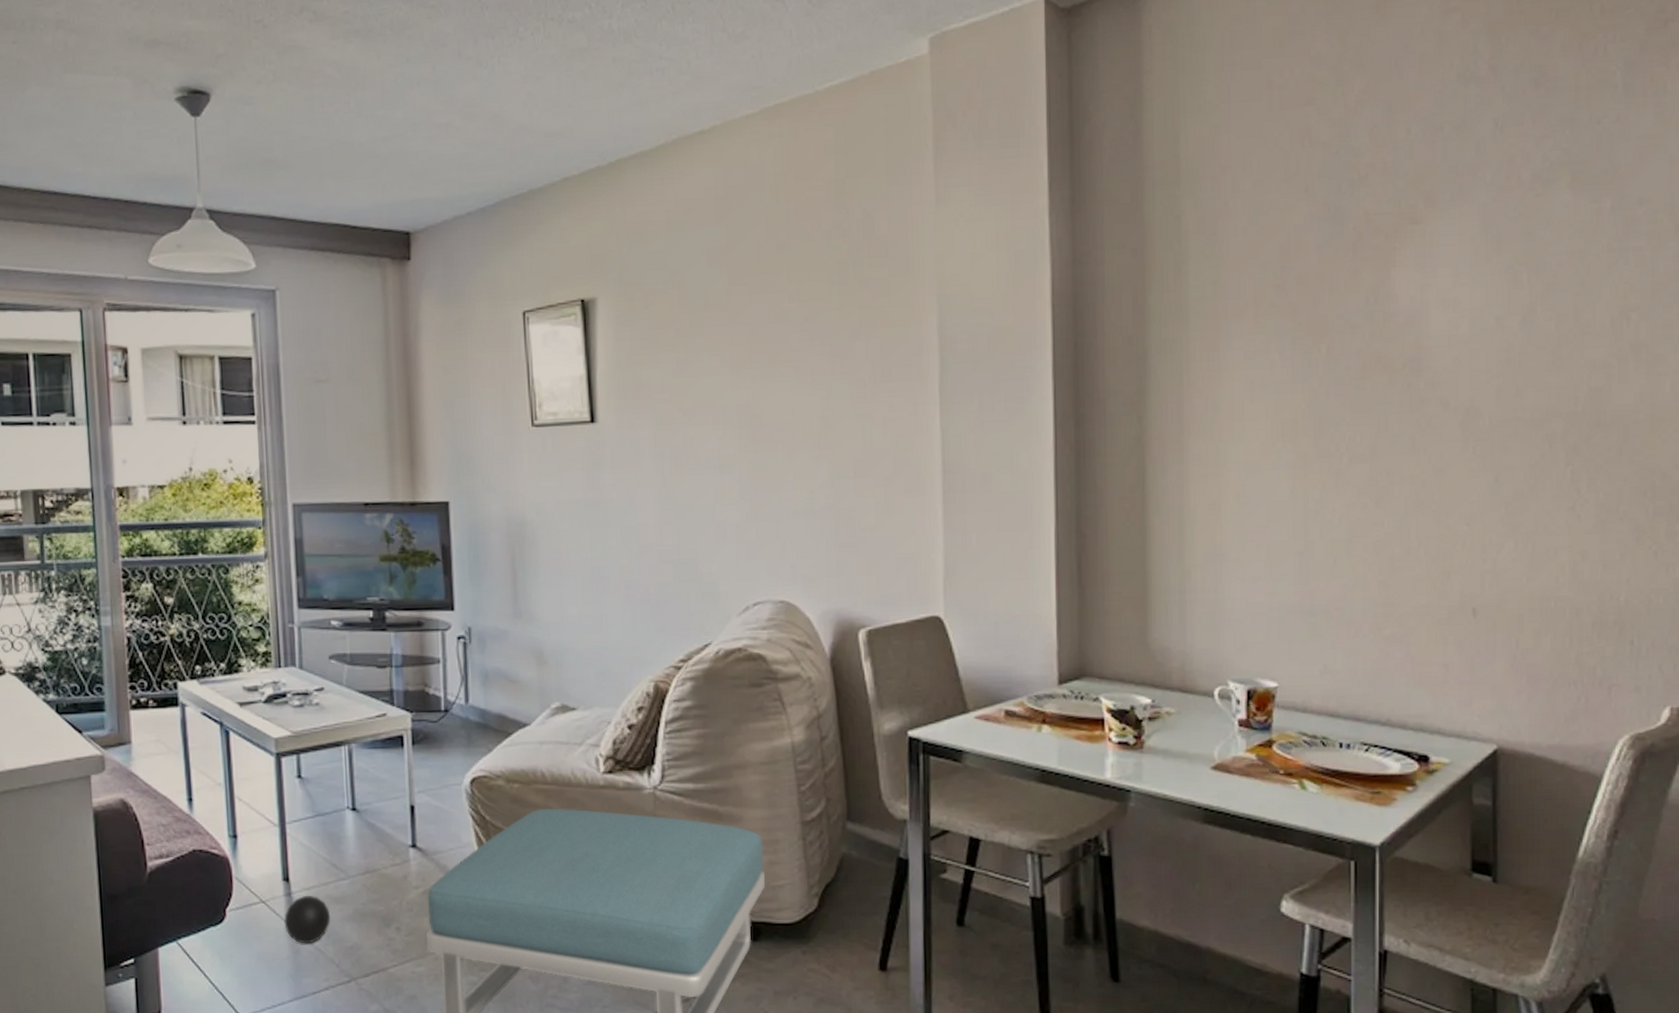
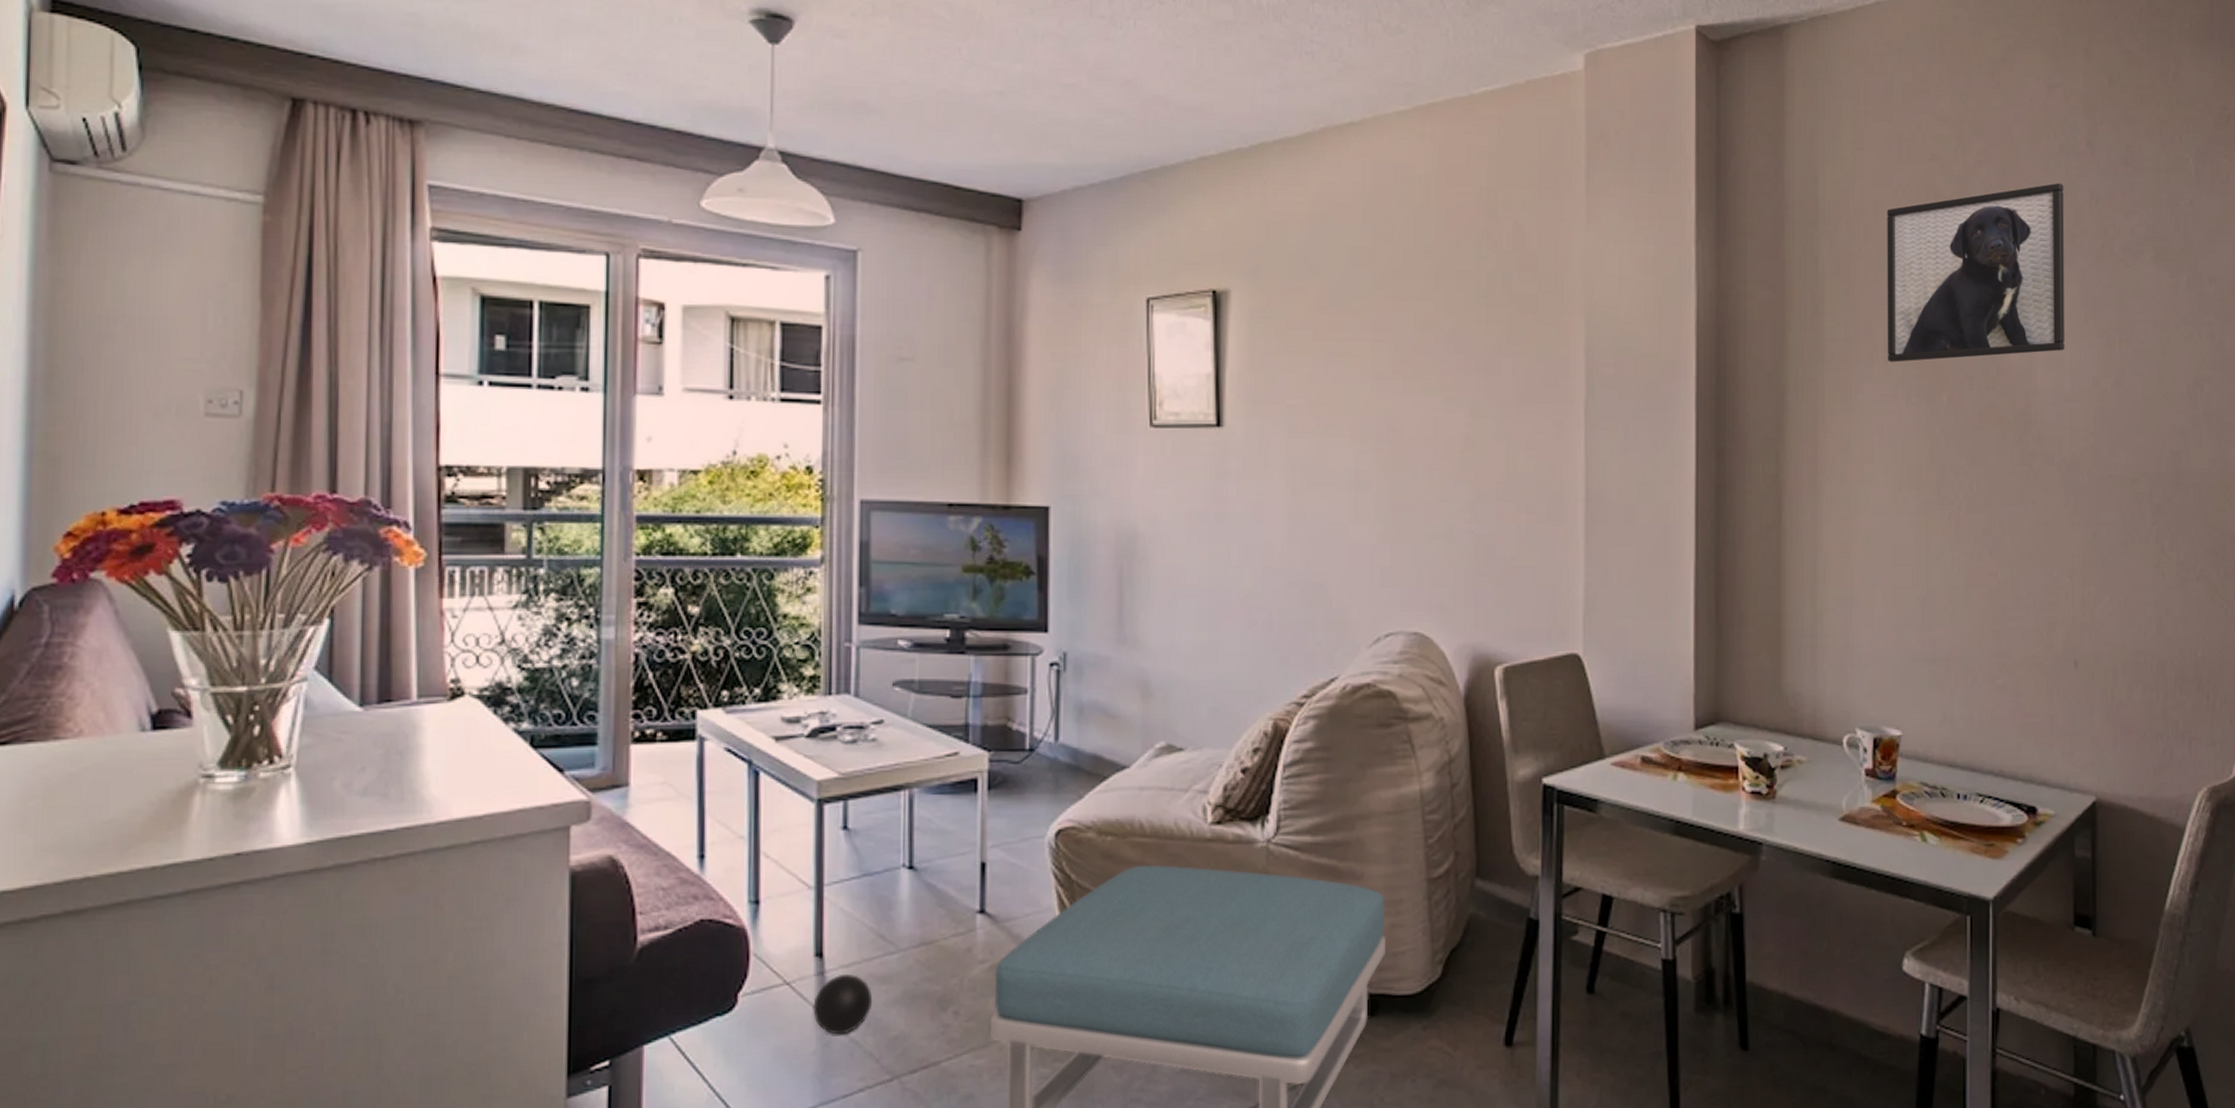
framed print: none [1256,113,1462,317] -> present [1887,182,2065,362]

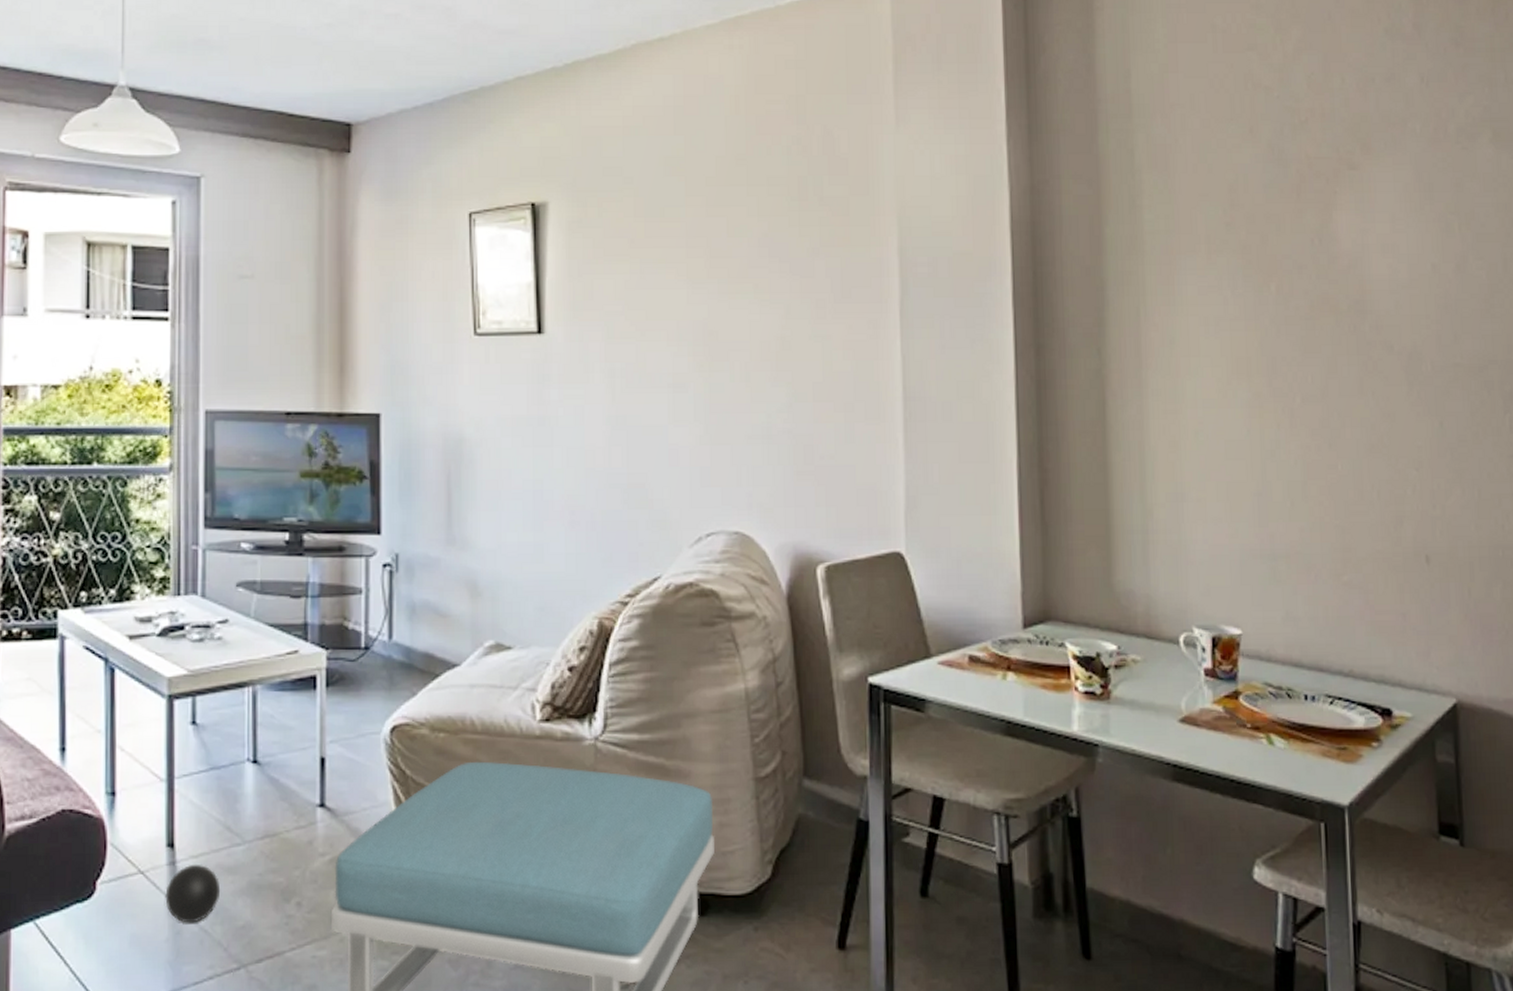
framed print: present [1887,182,2065,362] -> none [1204,66,1400,254]

